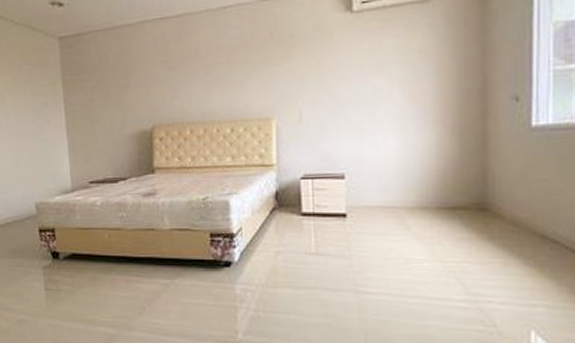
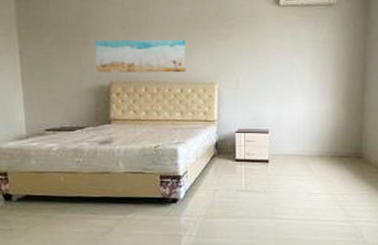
wall art: none [136,68,236,116] -> present [95,39,186,73]

